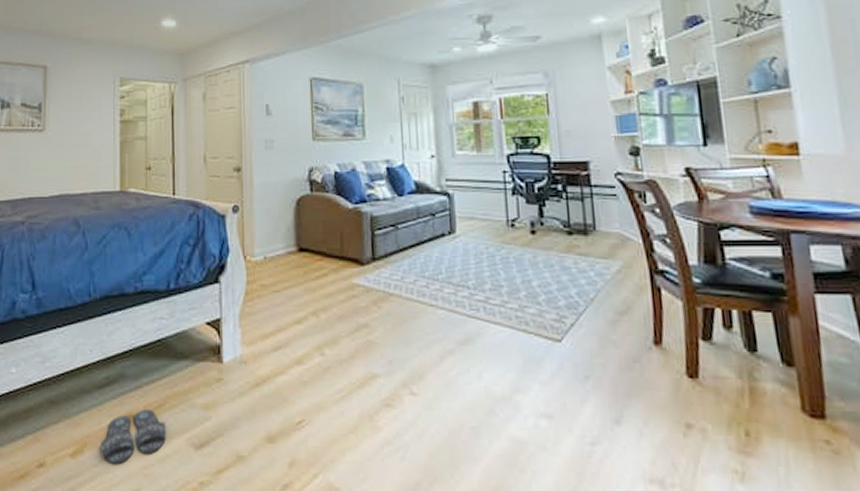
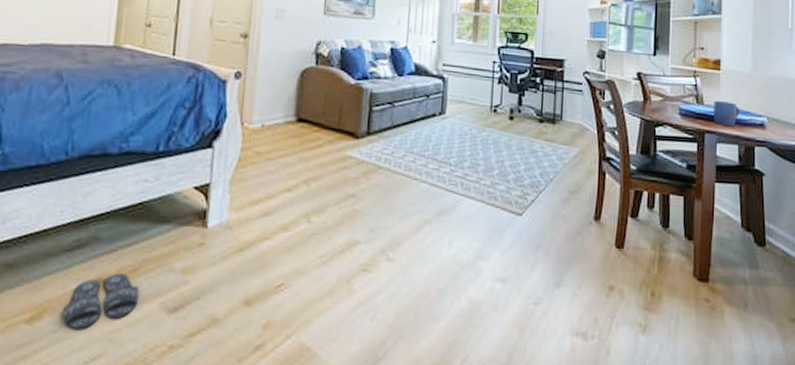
mug: none [797,193,838,223] -> present [713,101,740,127]

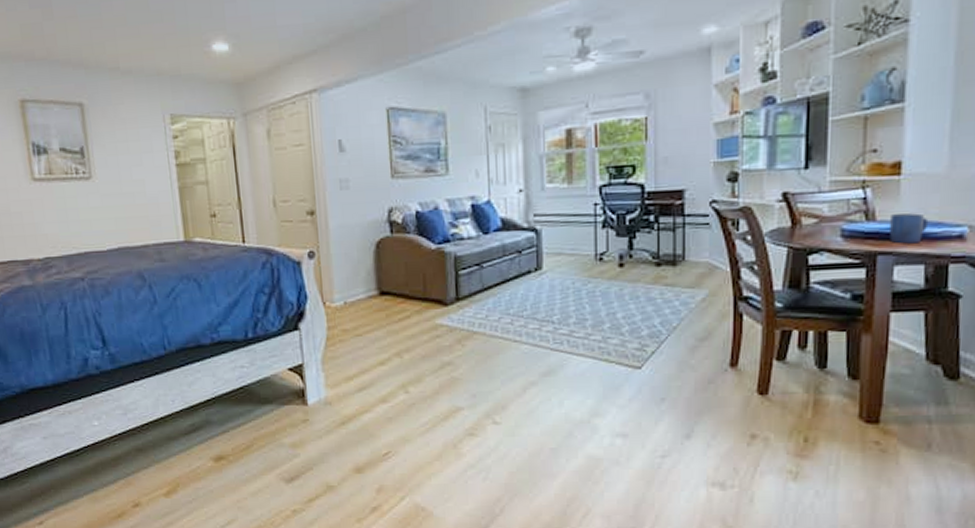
slippers: present [62,272,139,331] -> none [193,450,257,501]

